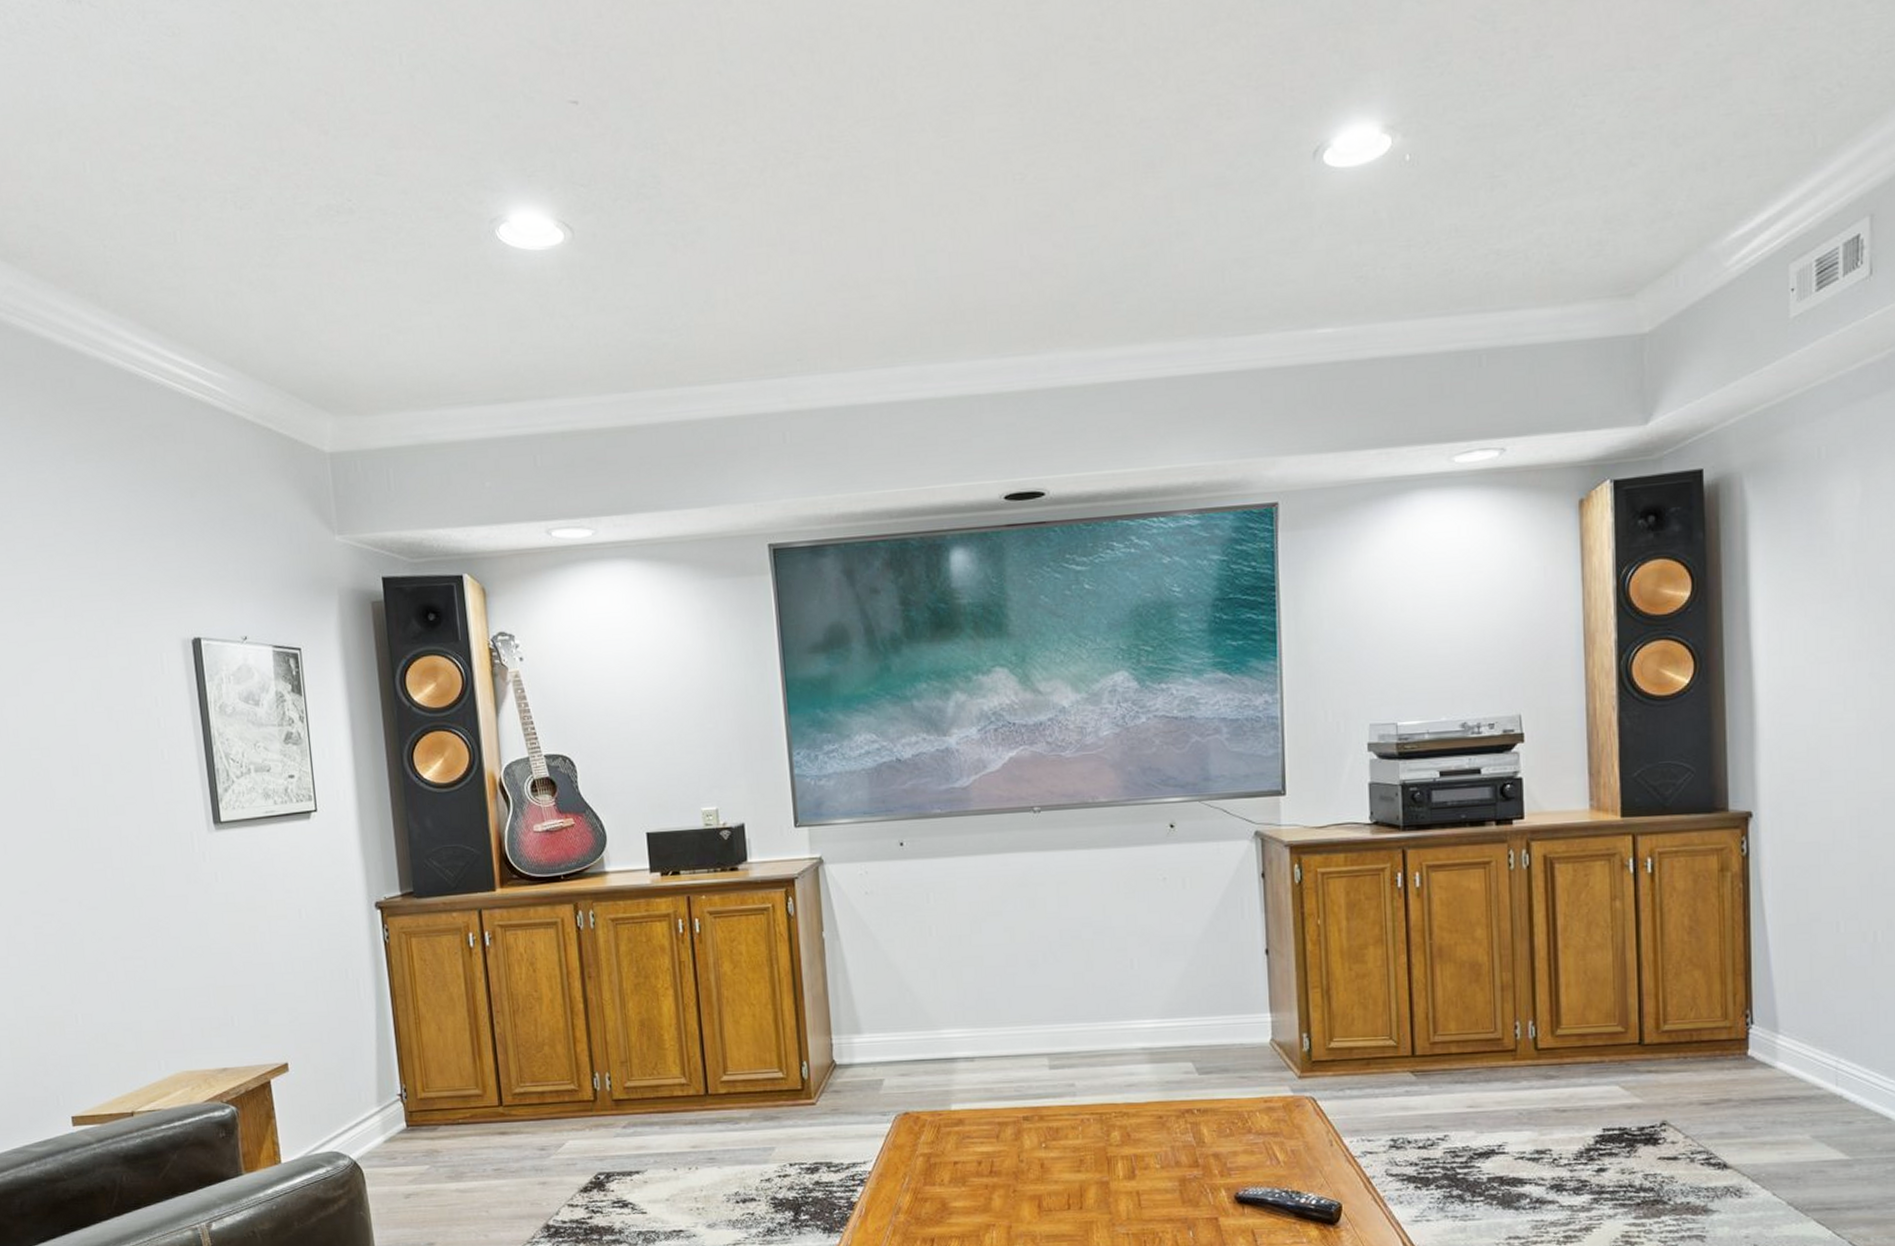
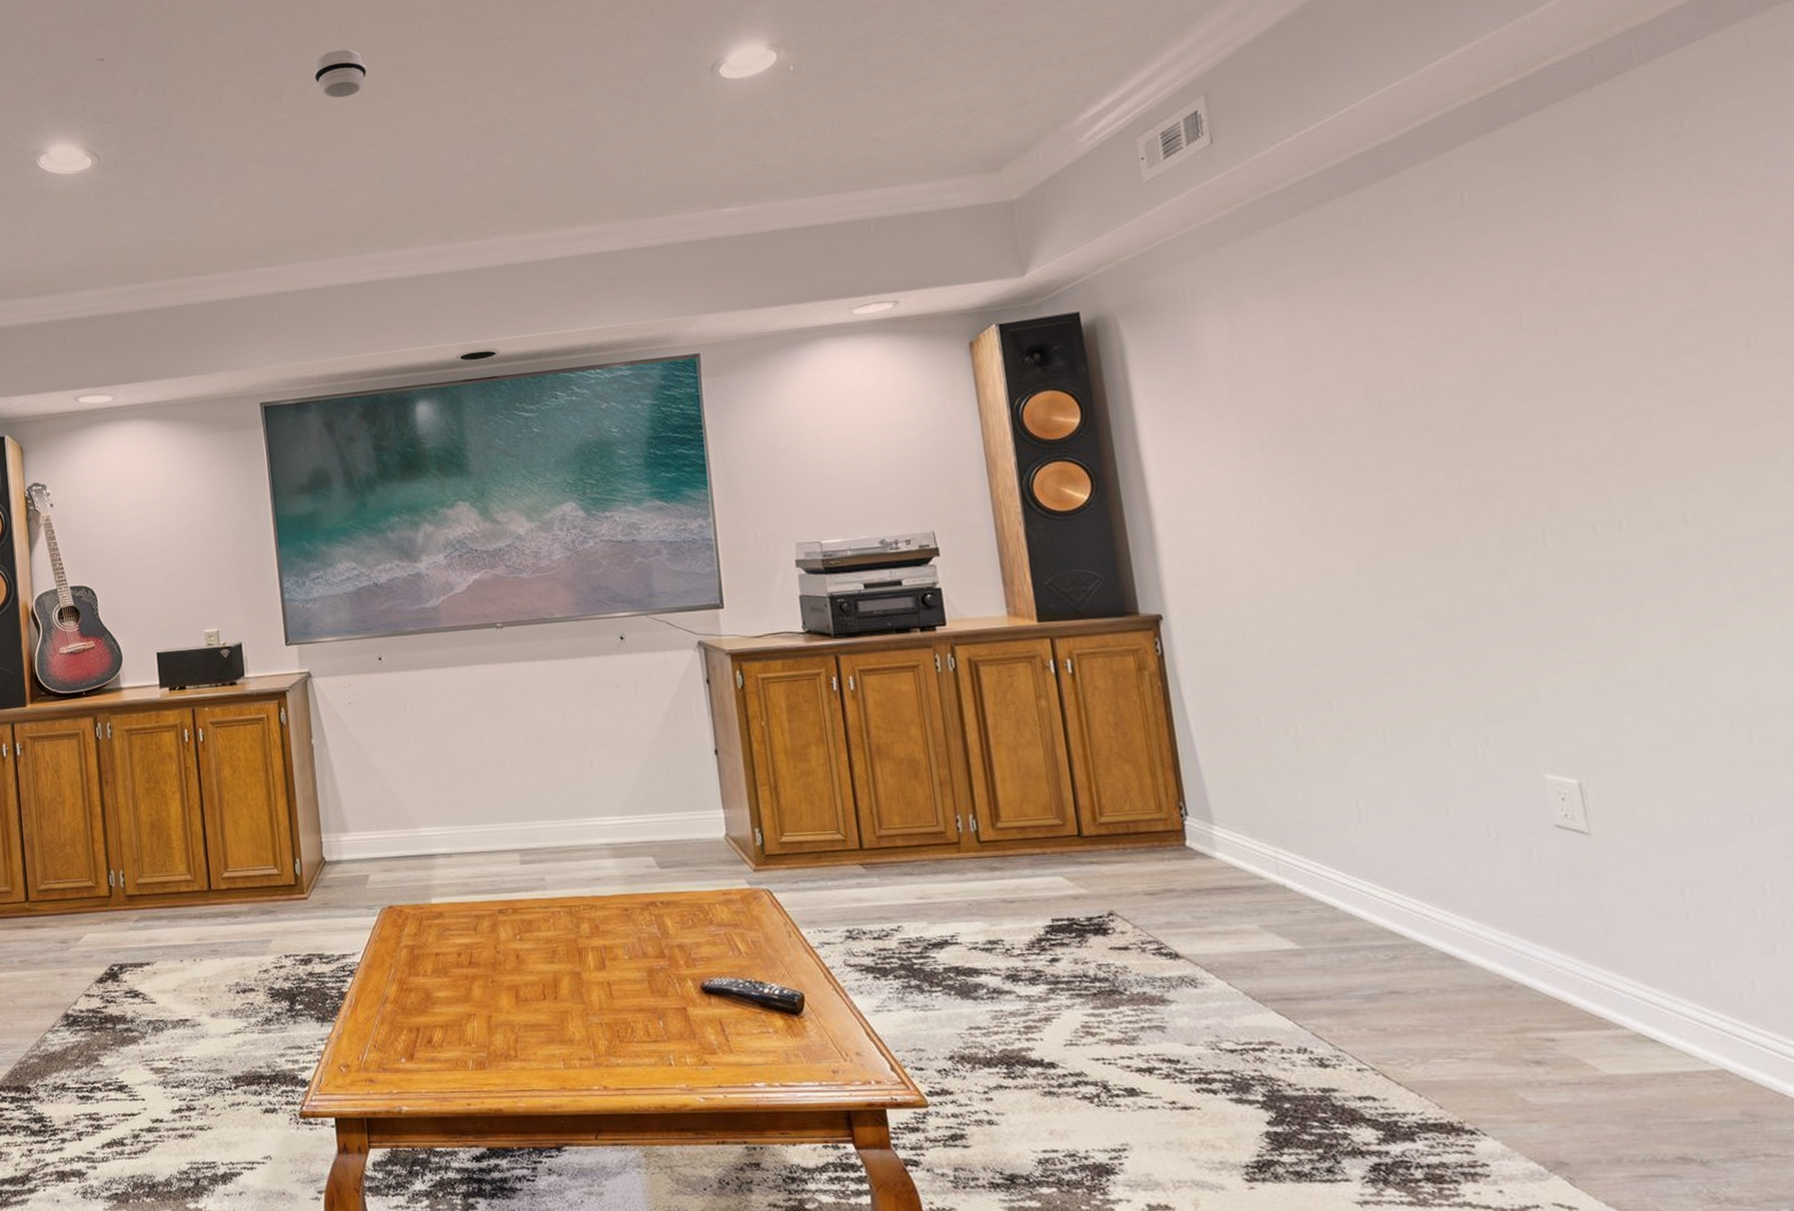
smoke detector: none [838,105,903,168] -> present [314,49,367,98]

